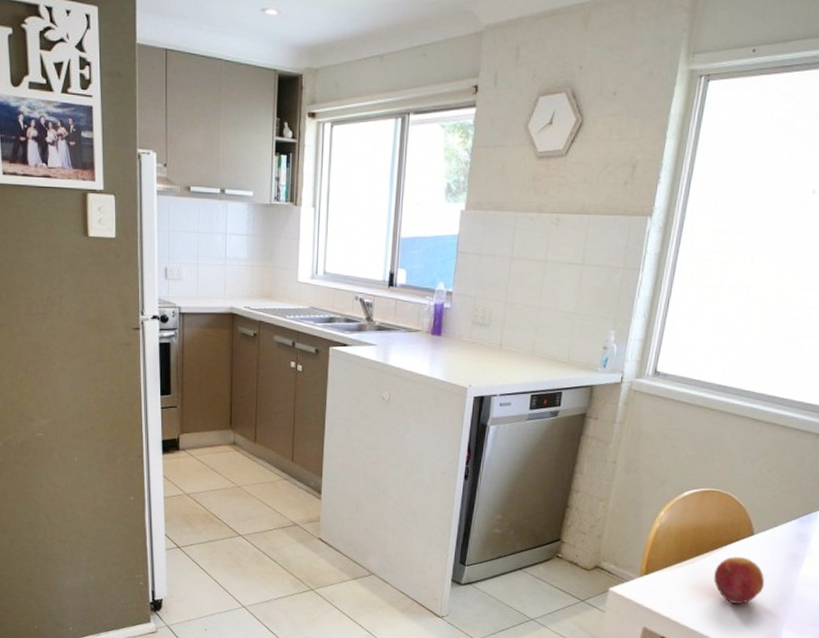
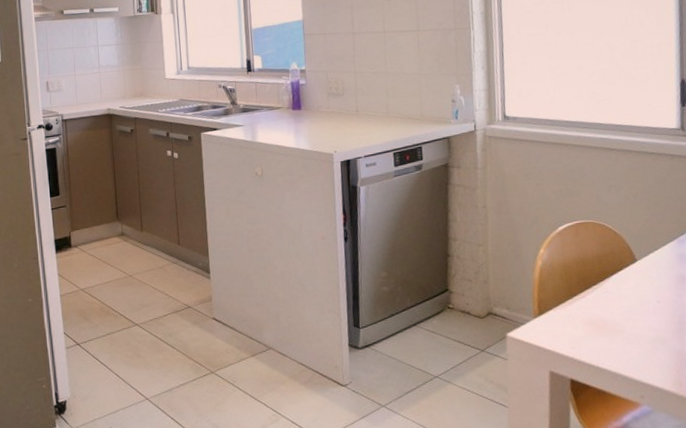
fruit: present [714,557,765,604] -> none [607,285,661,335]

